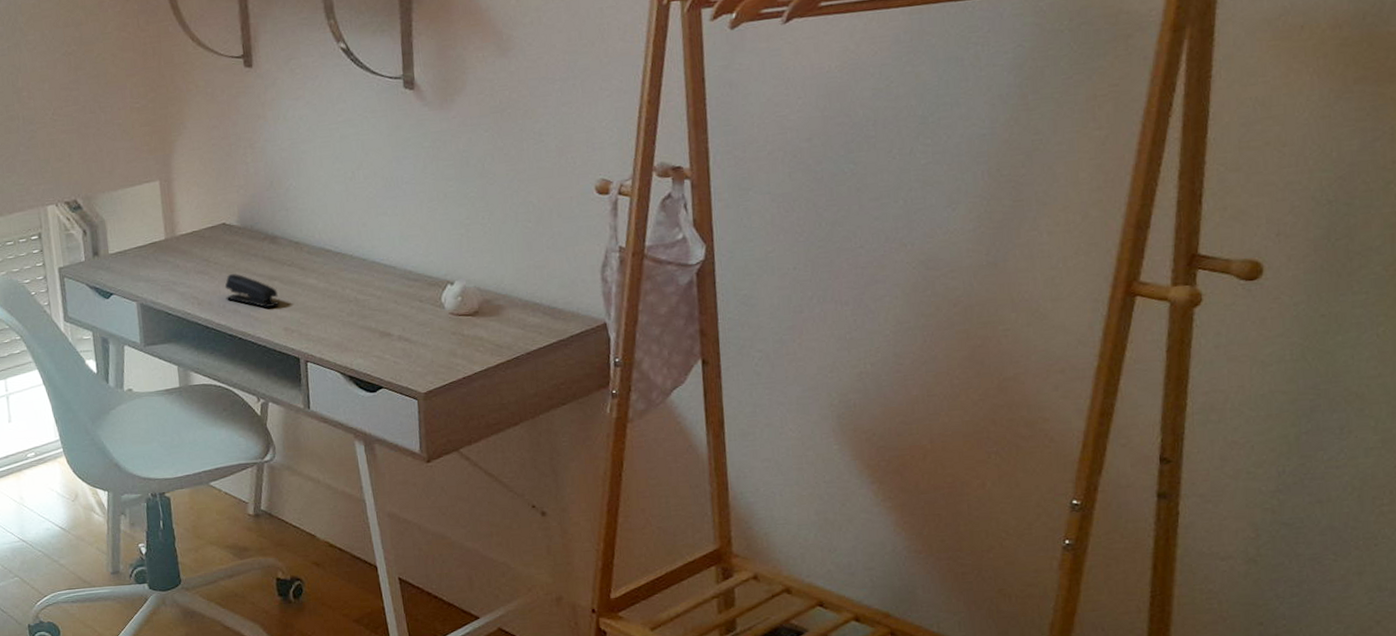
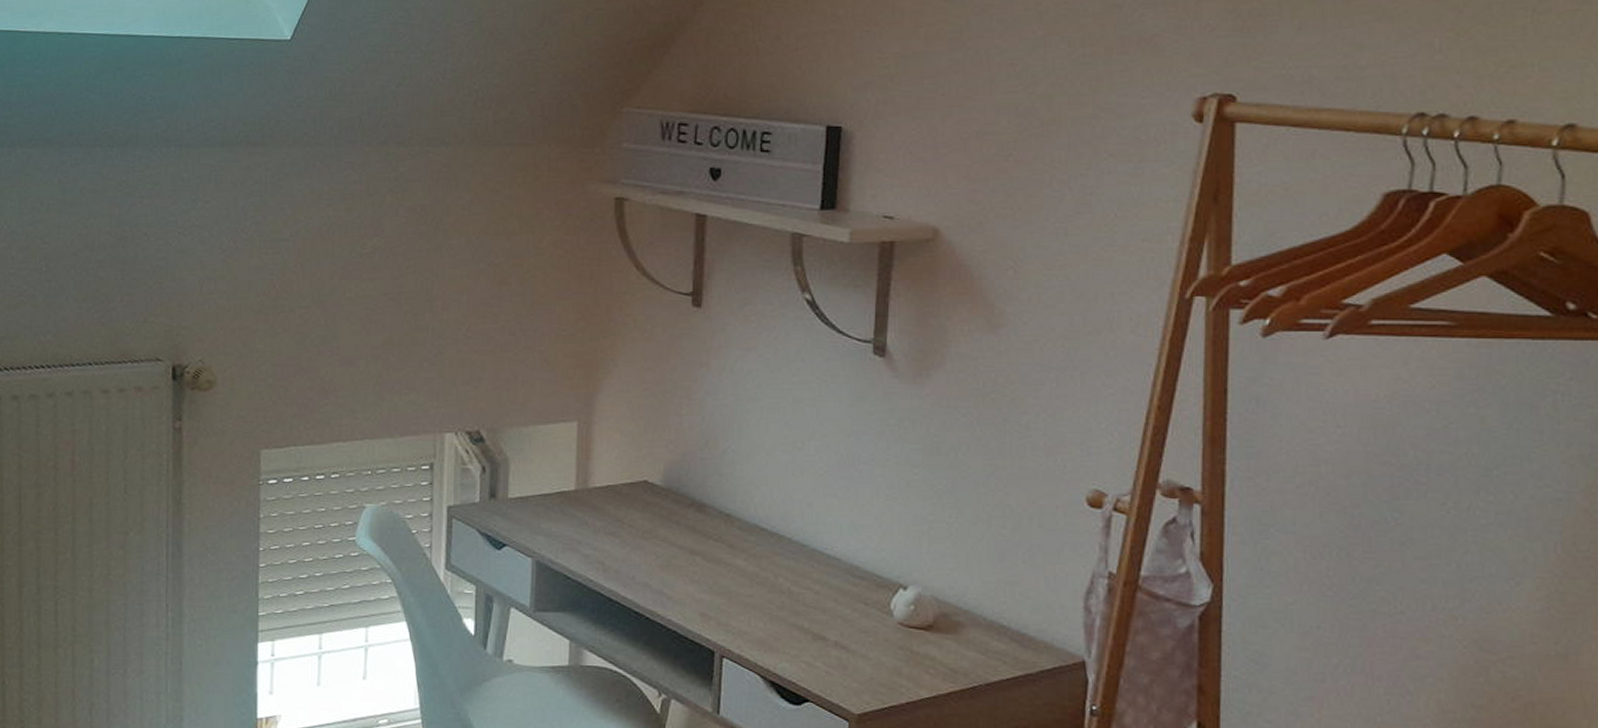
stapler: present [224,274,280,307] -> none [637,541,699,586]

